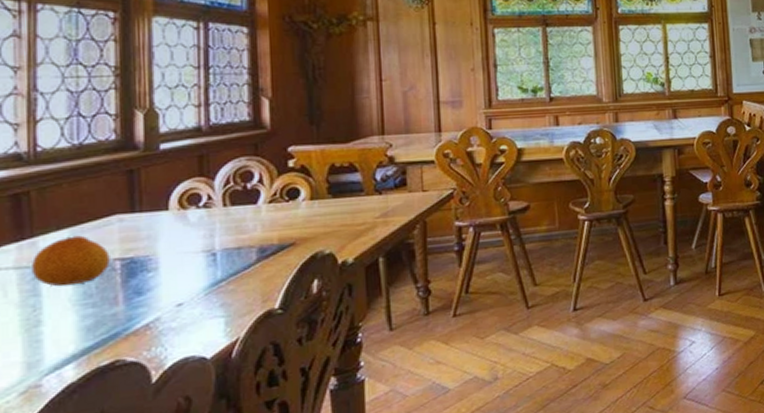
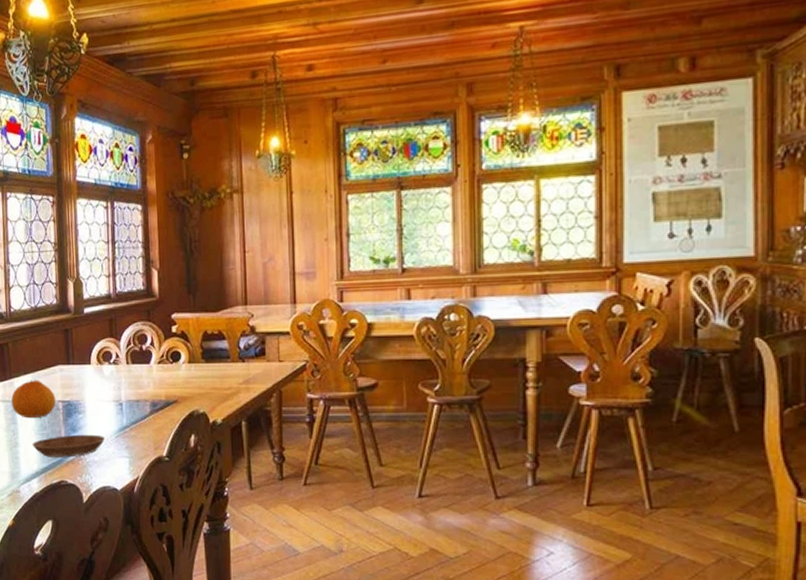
saucer: none [66,294,188,333] -> present [32,434,105,458]

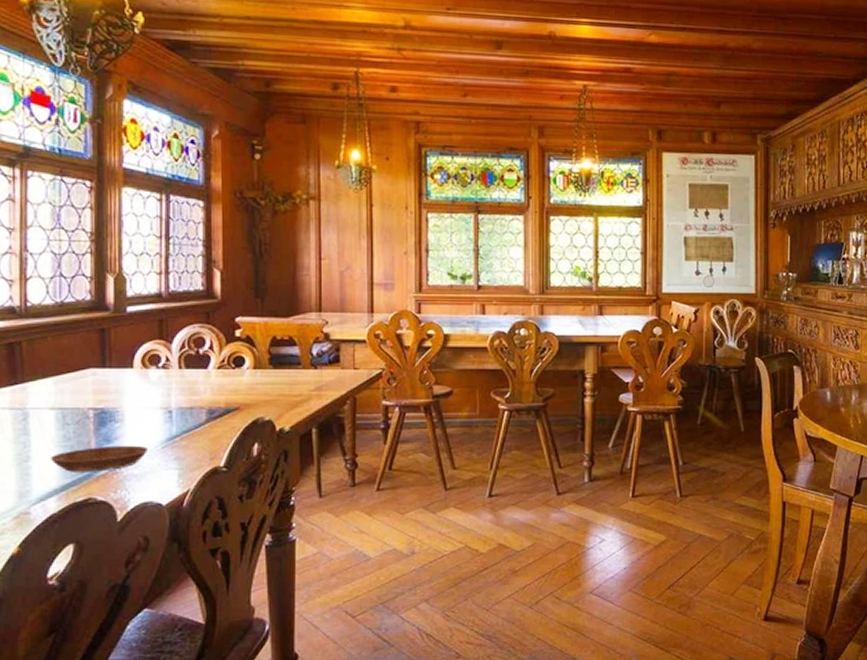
fruit: present [11,380,56,419] -> none [22,384,85,429]

